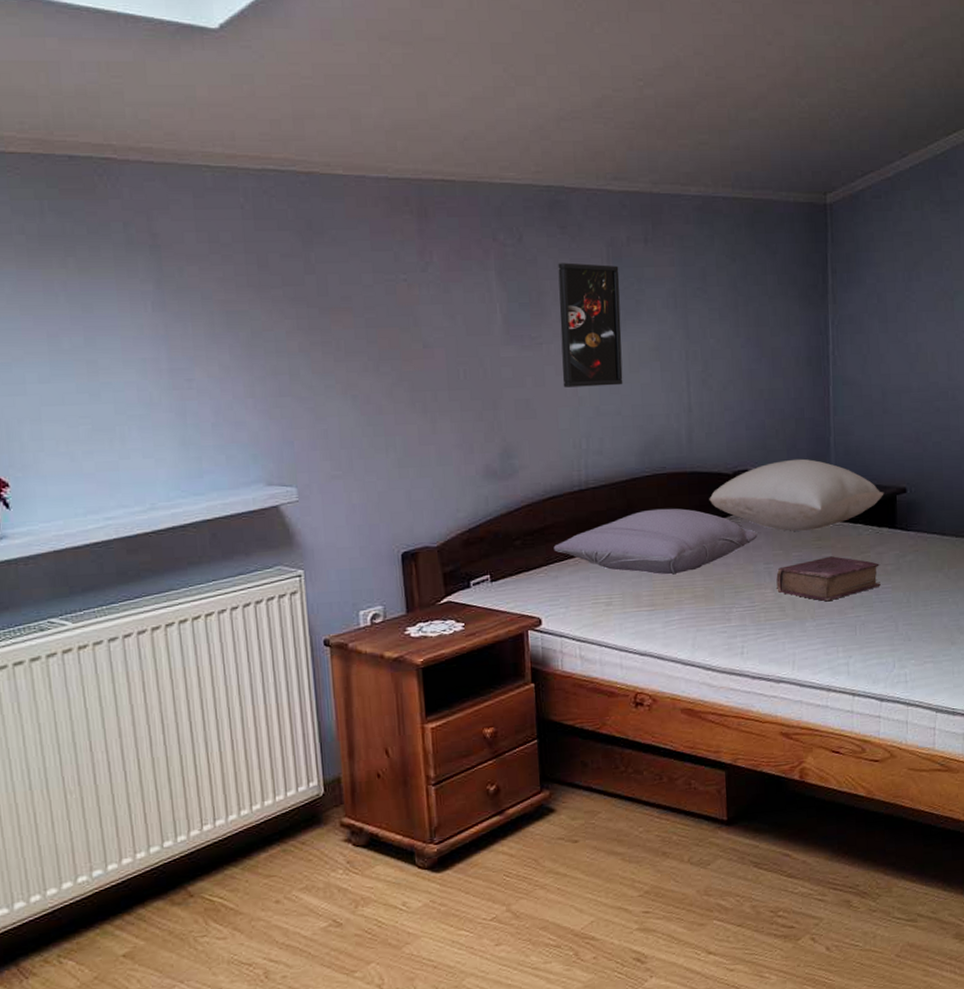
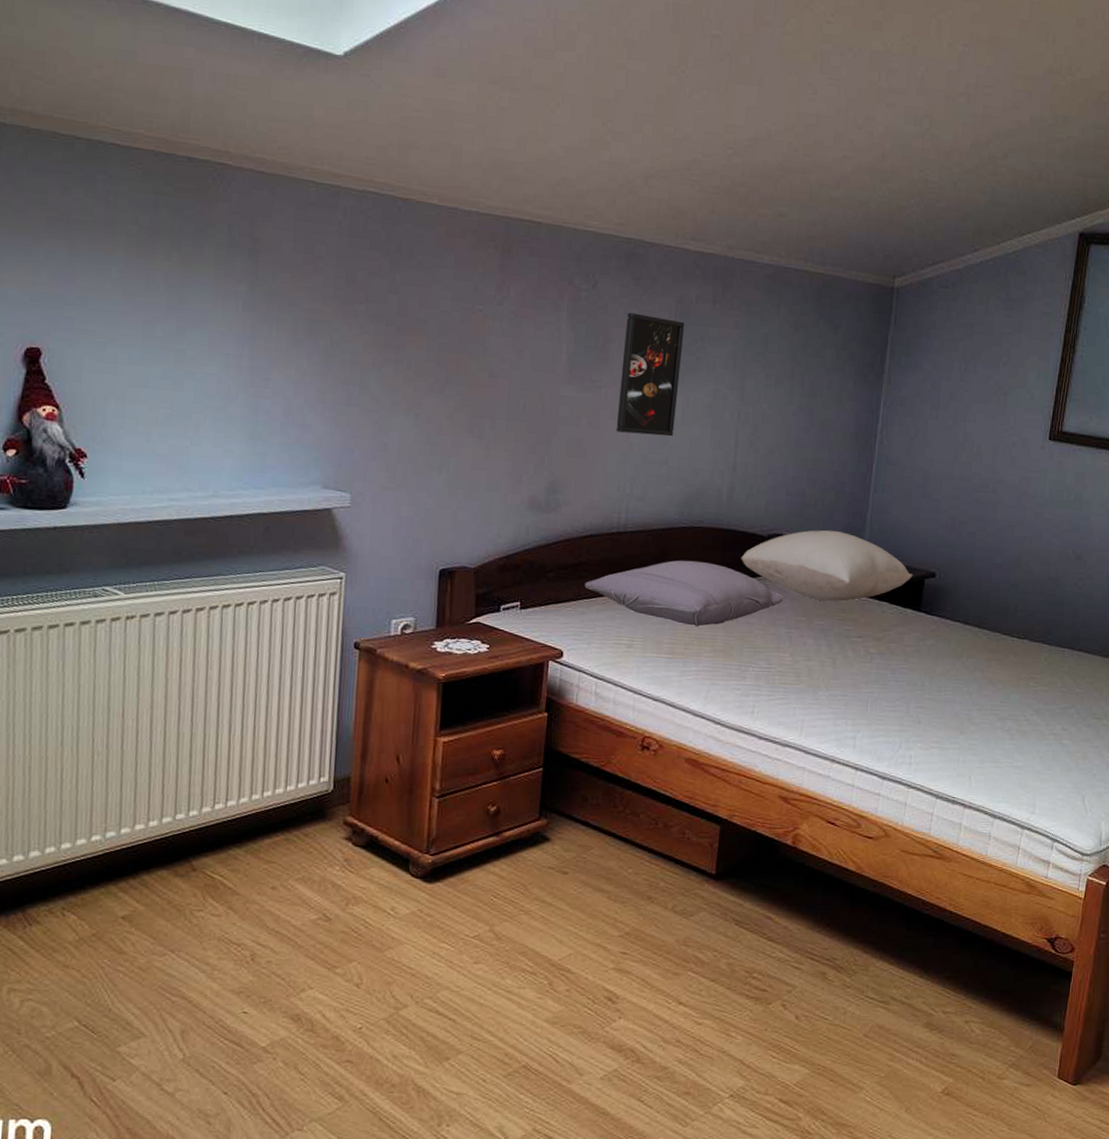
book: present [776,556,881,602] -> none [795,629,899,674]

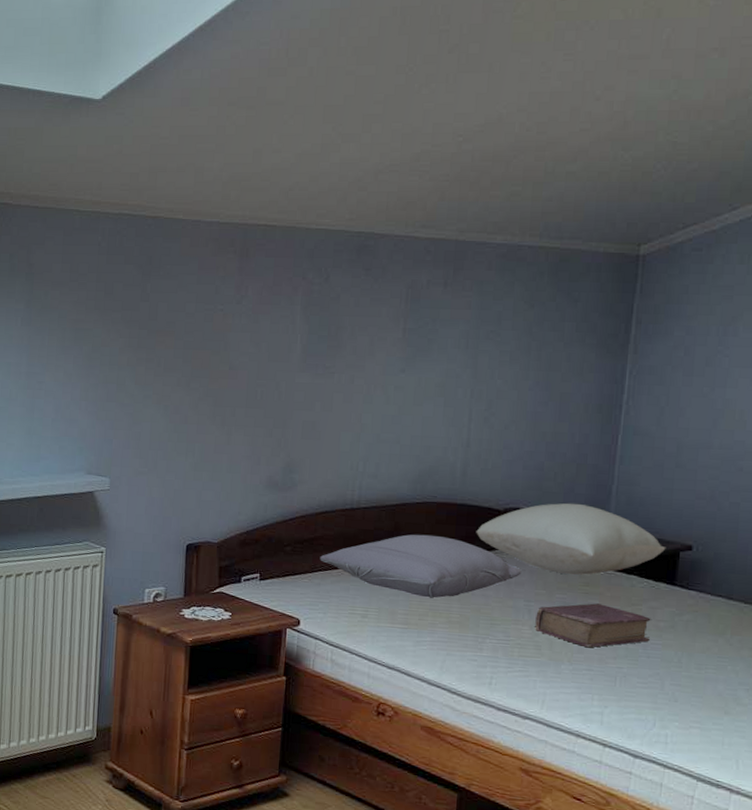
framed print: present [616,312,685,437] -> none [348,301,416,417]
book: none [795,629,899,674] -> present [535,603,651,648]

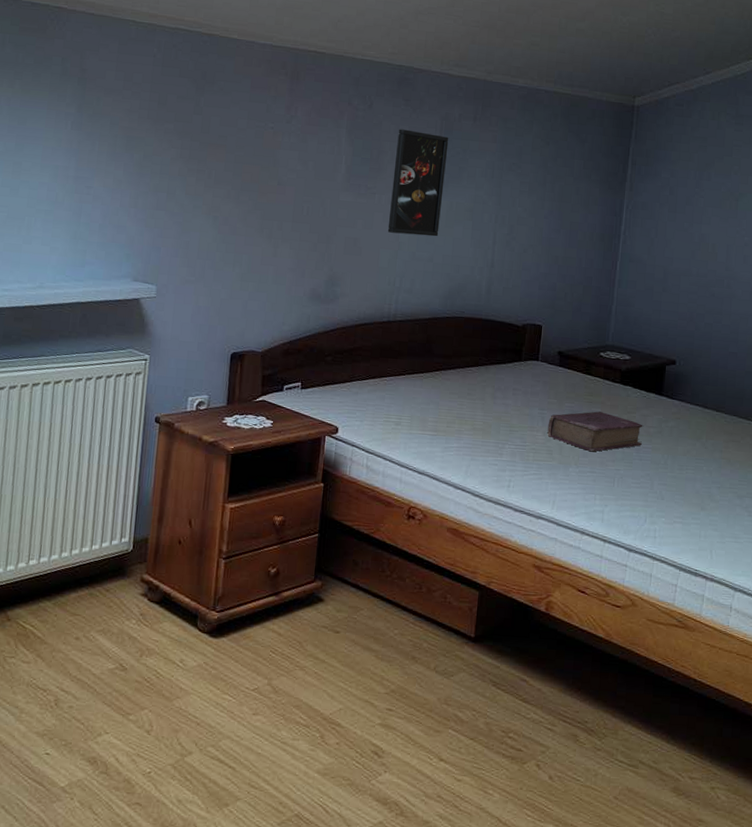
pillow: present [320,534,522,598] -> none [358,346,537,407]
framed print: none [348,301,416,417] -> present [387,129,449,237]
pillow: present [476,503,666,575] -> none [498,320,655,386]

